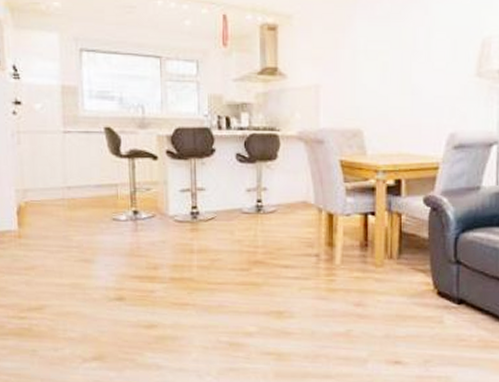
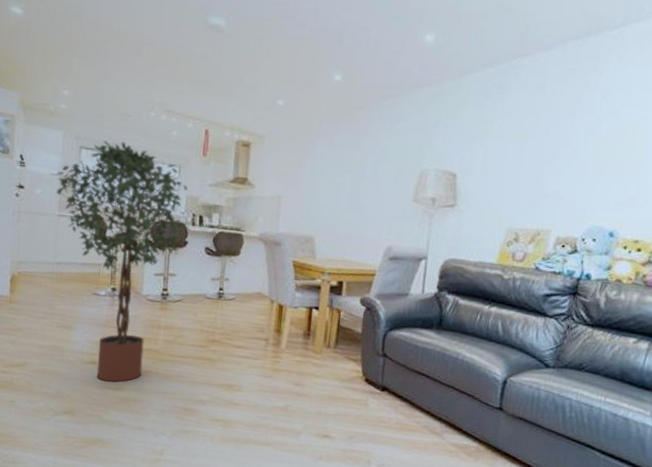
potted tree: none [50,38,216,319] -> present [51,140,190,383]

